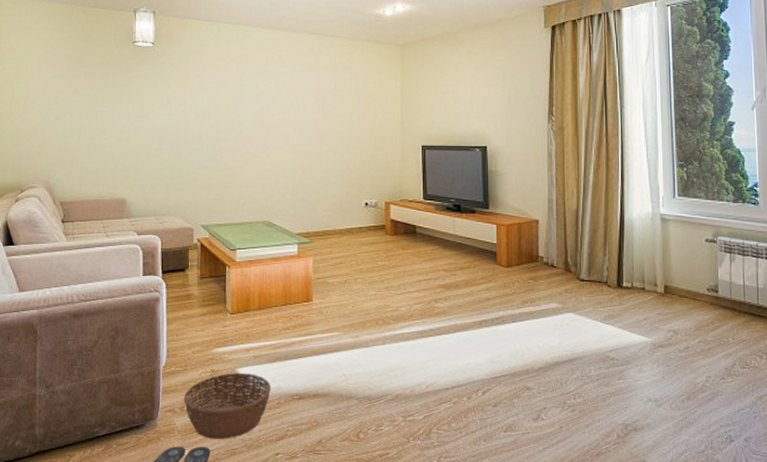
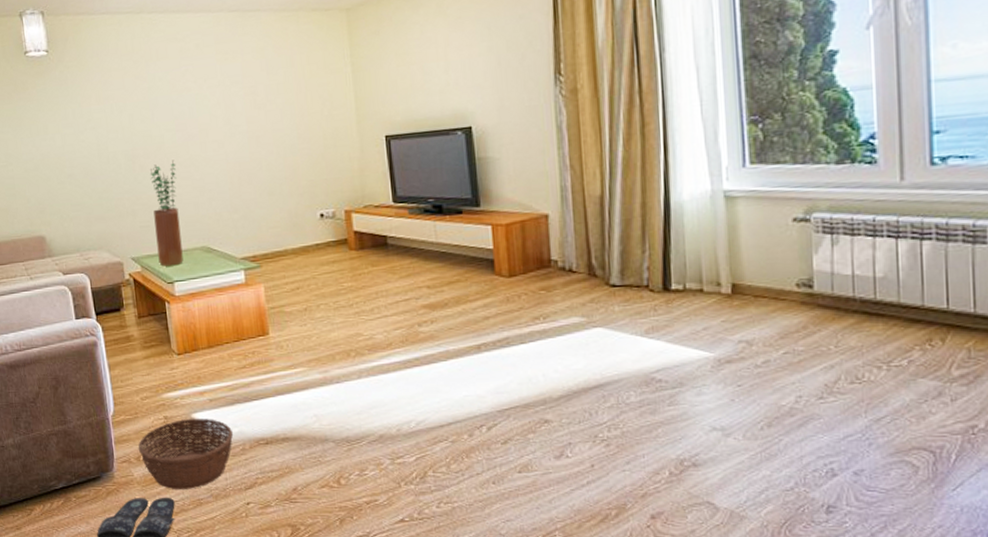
vase: none [225,146,250,235] -> present [150,160,183,267]

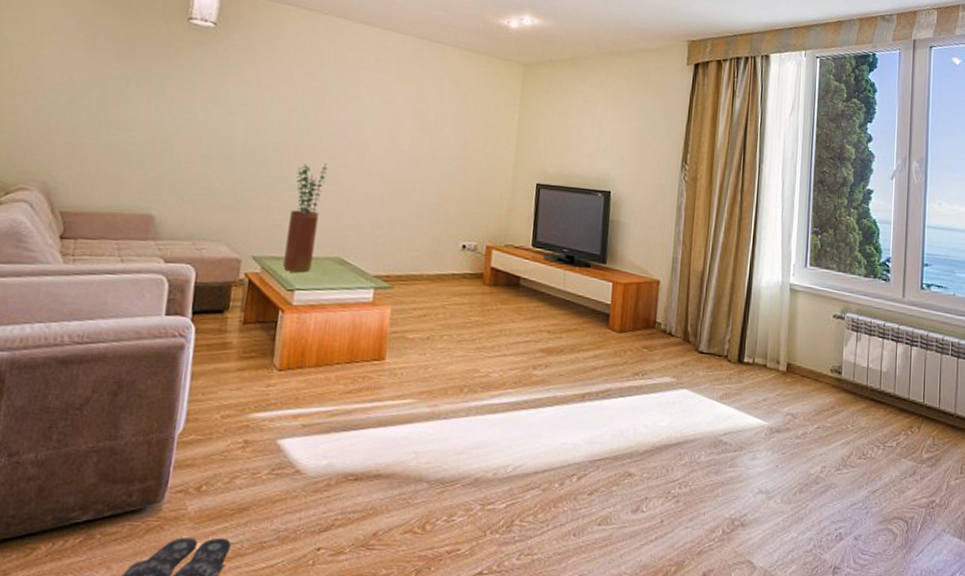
basket: present [138,418,234,489] -> none [201,444,321,529]

